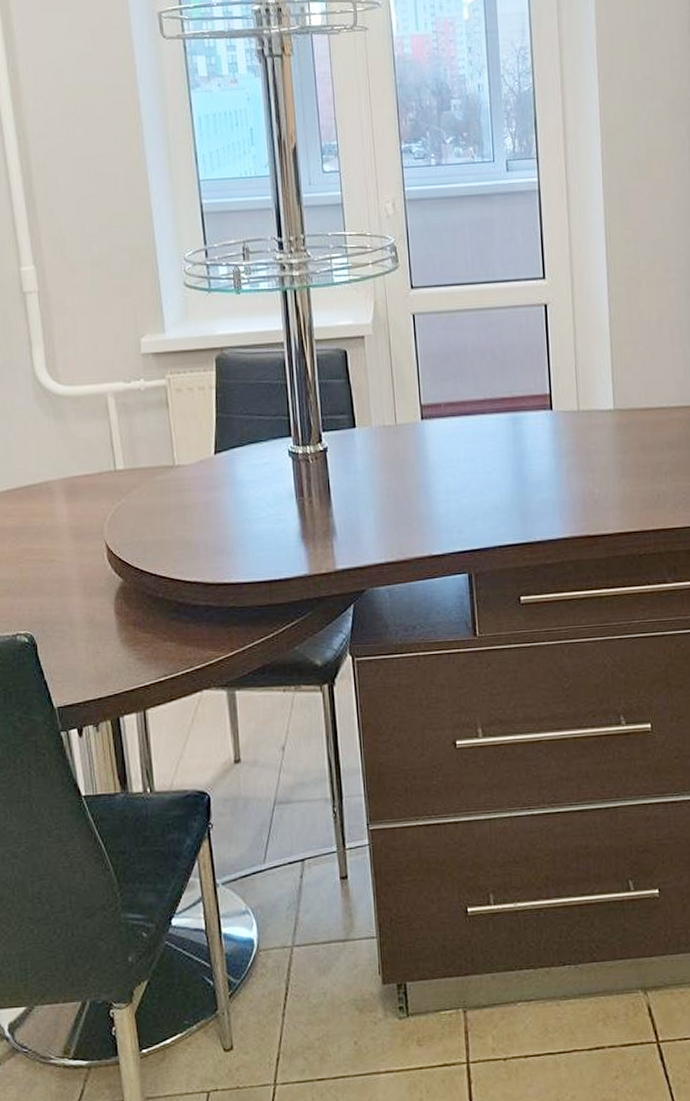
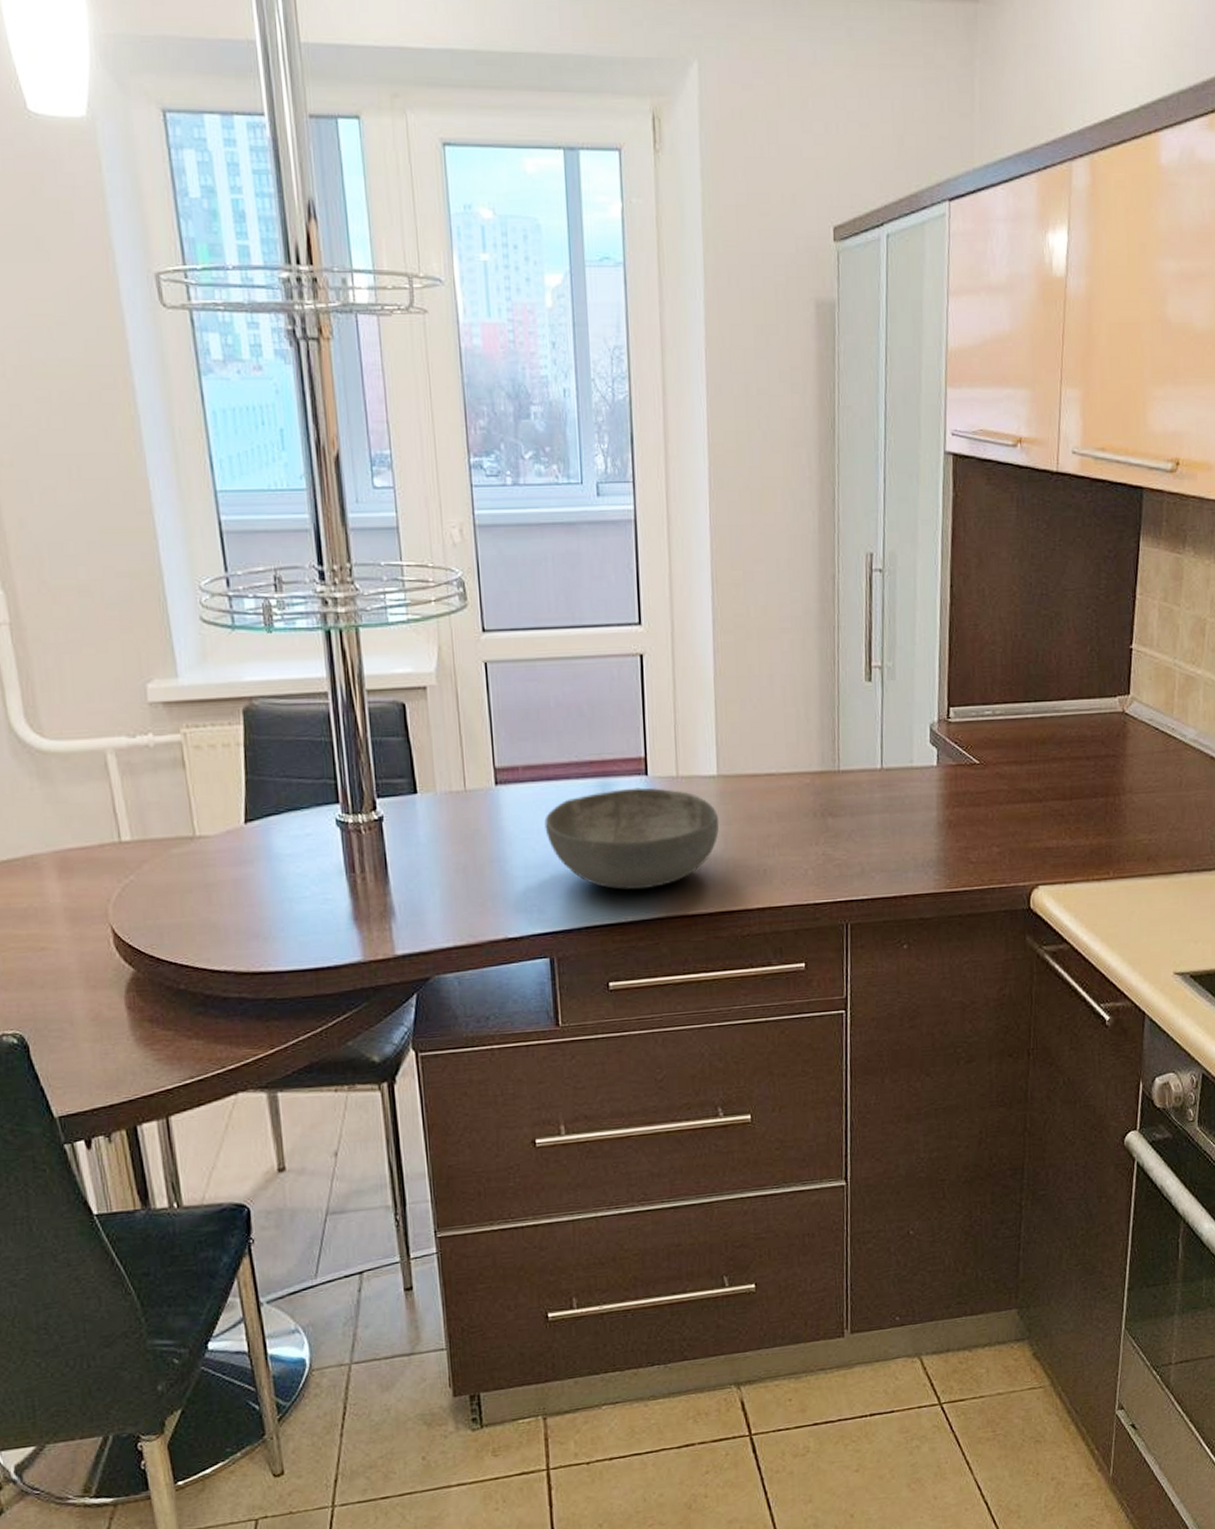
bowl: none [463,421,617,513] -> present [544,787,720,890]

